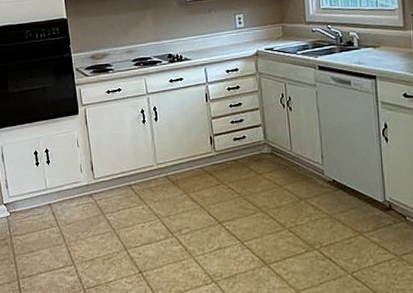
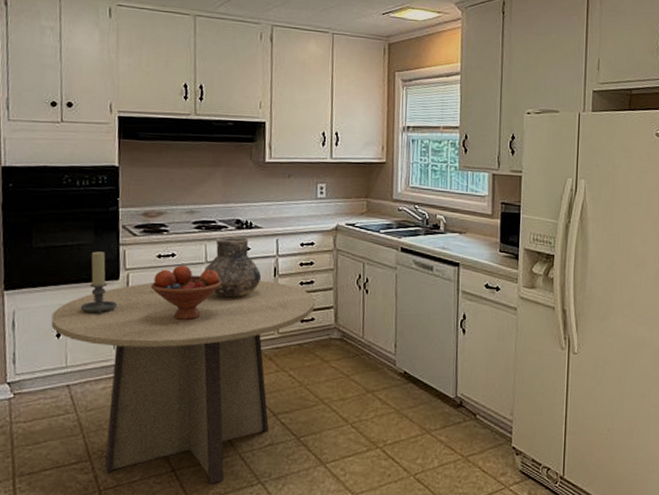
dining table: none [30,105,245,283] -> present [51,280,315,484]
candle holder: none [51,92,80,145] -> present [80,251,118,316]
fruit bowl: none [104,97,163,146] -> present [150,264,223,321]
vase: none [146,69,196,123] -> present [204,236,262,298]

